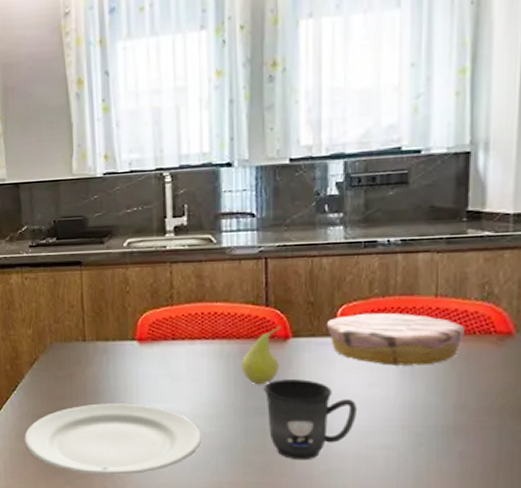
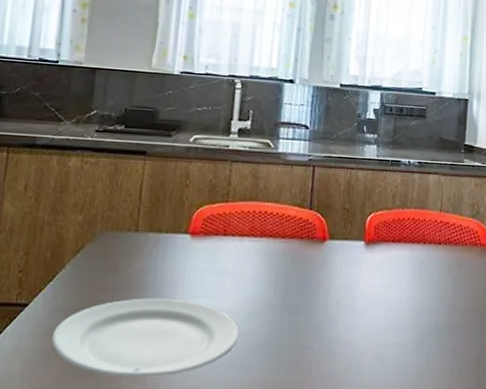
fruit: present [242,325,281,384] -> none [283,227,321,282]
mug: present [264,379,358,461] -> none [300,279,377,358]
plate: present [326,312,465,366] -> none [357,221,460,270]

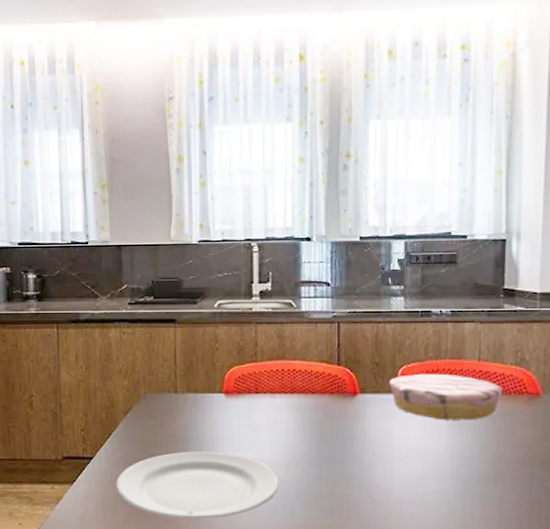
plate: none [357,221,460,270] -> present [388,373,502,420]

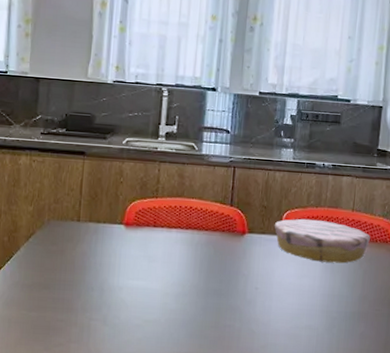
plate: present [116,451,280,519] -> none [11,277,169,344]

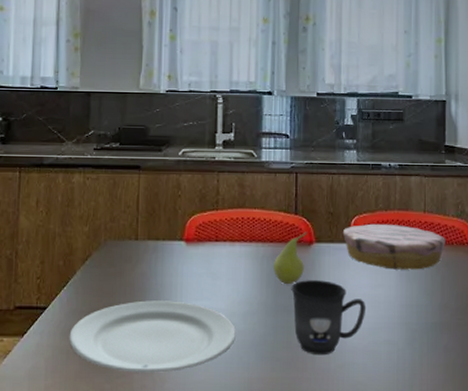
plate: none [11,277,169,344] -> present [69,300,237,373]
fruit: none [207,222,241,270] -> present [274,231,307,284]
mug: none [222,267,291,336] -> present [291,280,367,356]

